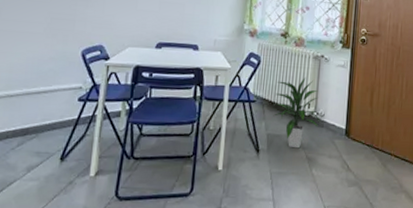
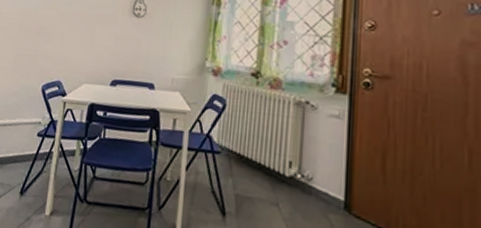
indoor plant: present [273,78,321,149] -> none [242,128,307,219]

